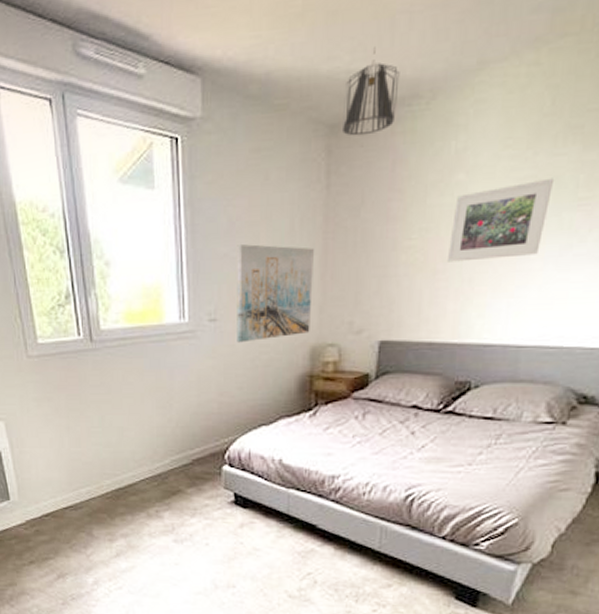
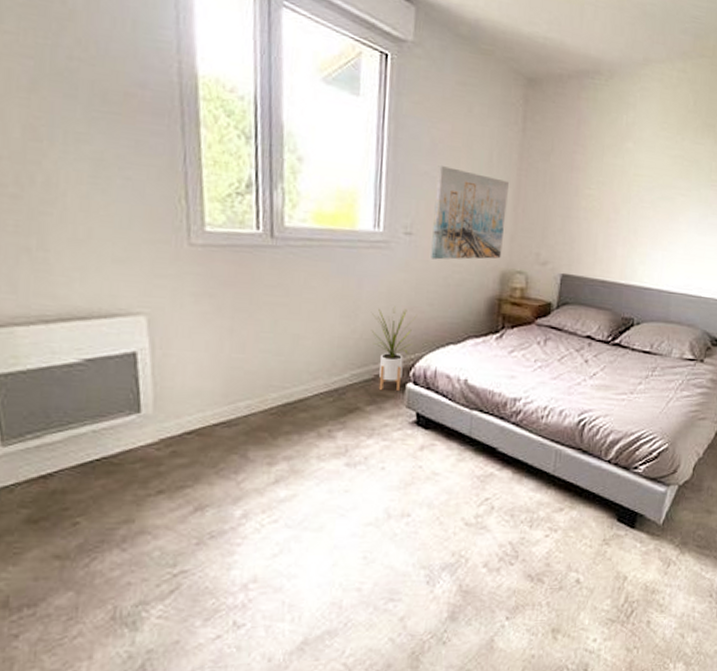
house plant: none [185,393,228,473] -> present [371,306,417,391]
pendant light: present [343,47,400,136] -> none [538,24,586,94]
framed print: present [446,178,553,262] -> none [617,159,695,219]

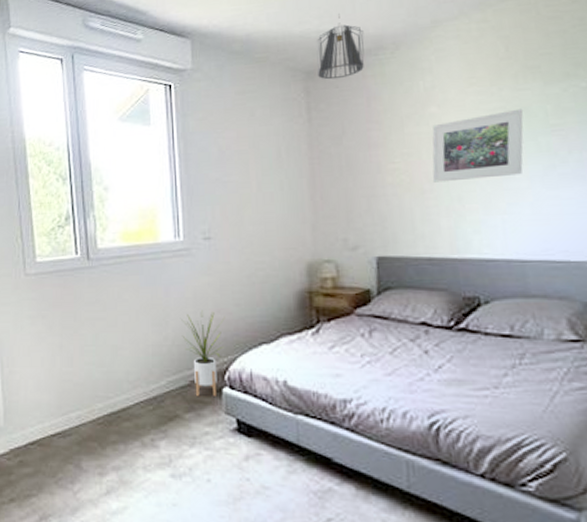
wall art: present [431,165,509,260] -> none [228,170,305,260]
pendant light: none [538,24,586,94] -> present [316,14,365,80]
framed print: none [617,159,695,219] -> present [432,108,523,183]

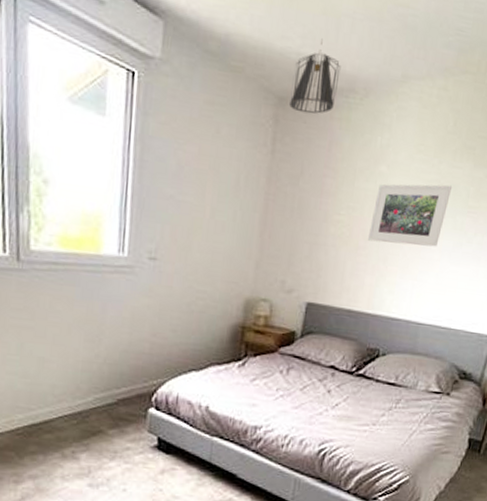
house plant: present [181,310,225,396] -> none [114,331,160,415]

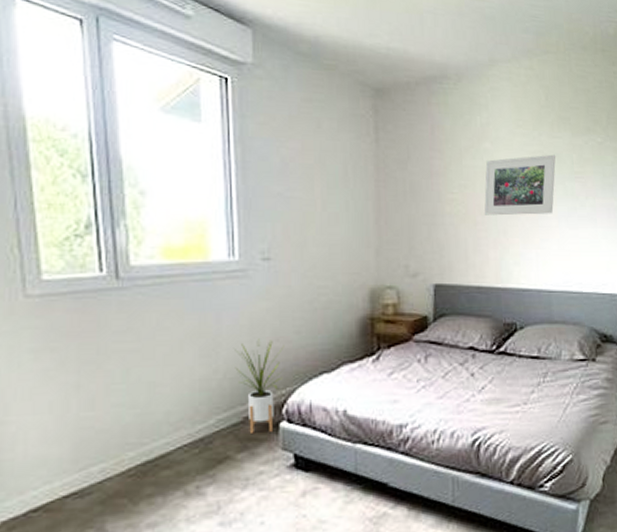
house plant: none [114,331,160,415] -> present [235,338,284,433]
pendant light: present [289,39,341,114] -> none [386,34,431,102]

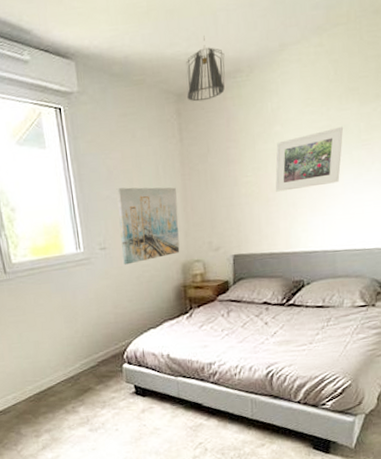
house plant: present [235,338,284,433] -> none [87,307,122,372]
wall art: none [291,185,369,284] -> present [116,187,180,265]
pendant light: none [386,34,431,102] -> present [185,36,225,102]

